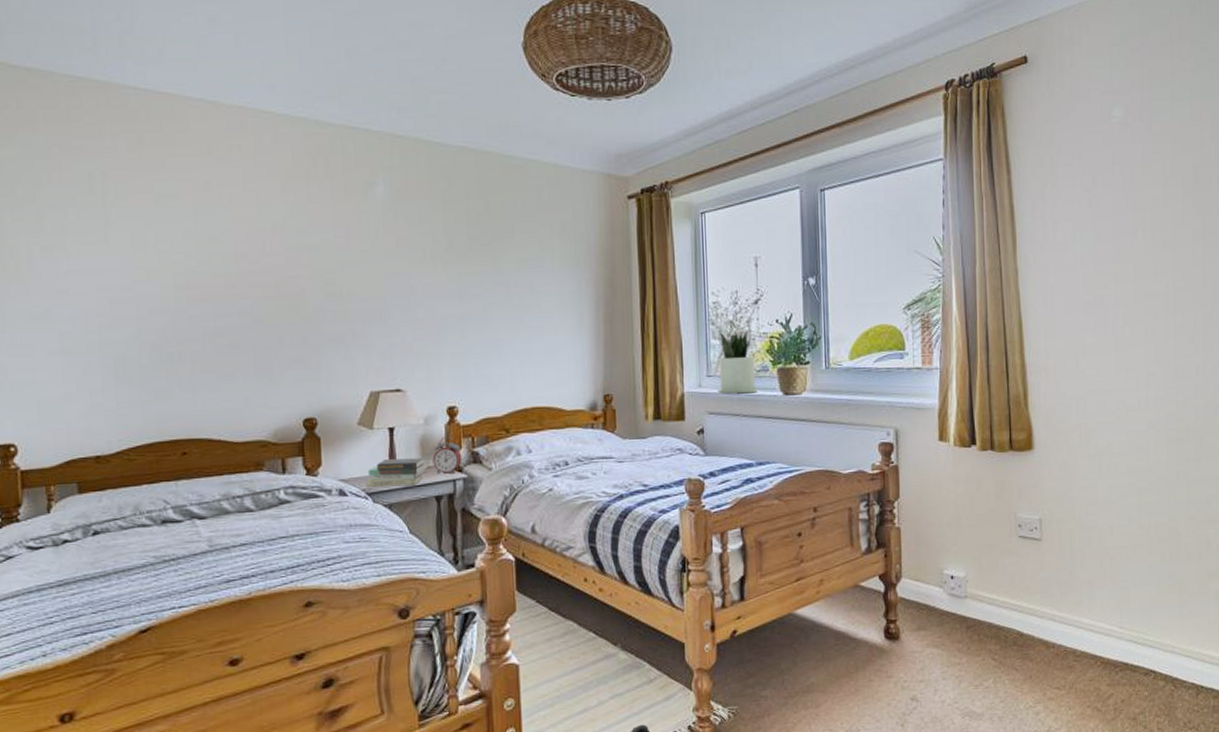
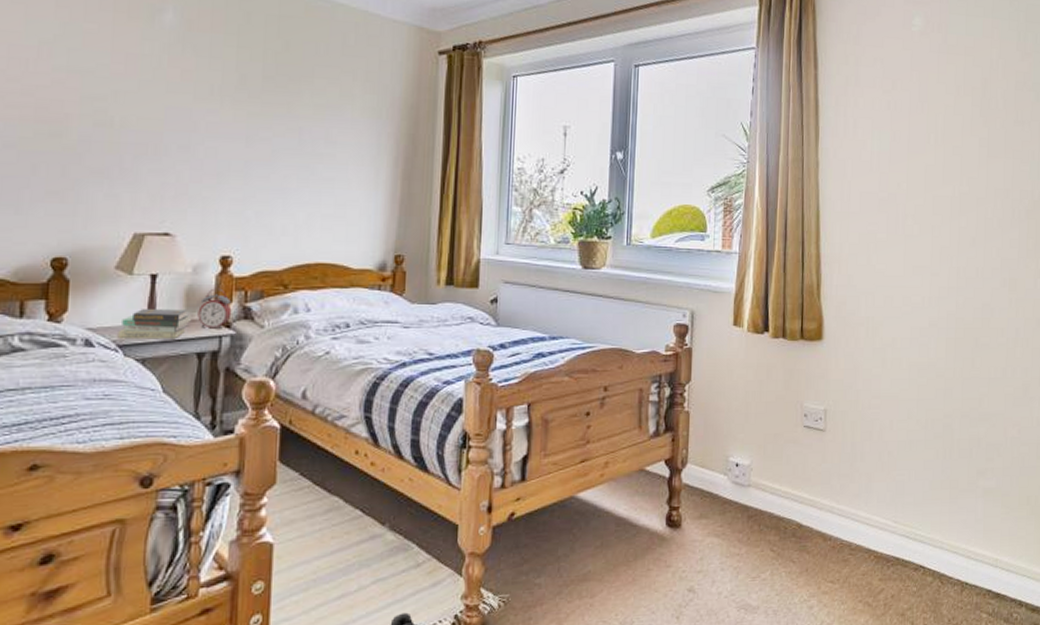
planter: present [718,329,759,395] -> none [515,199,558,265]

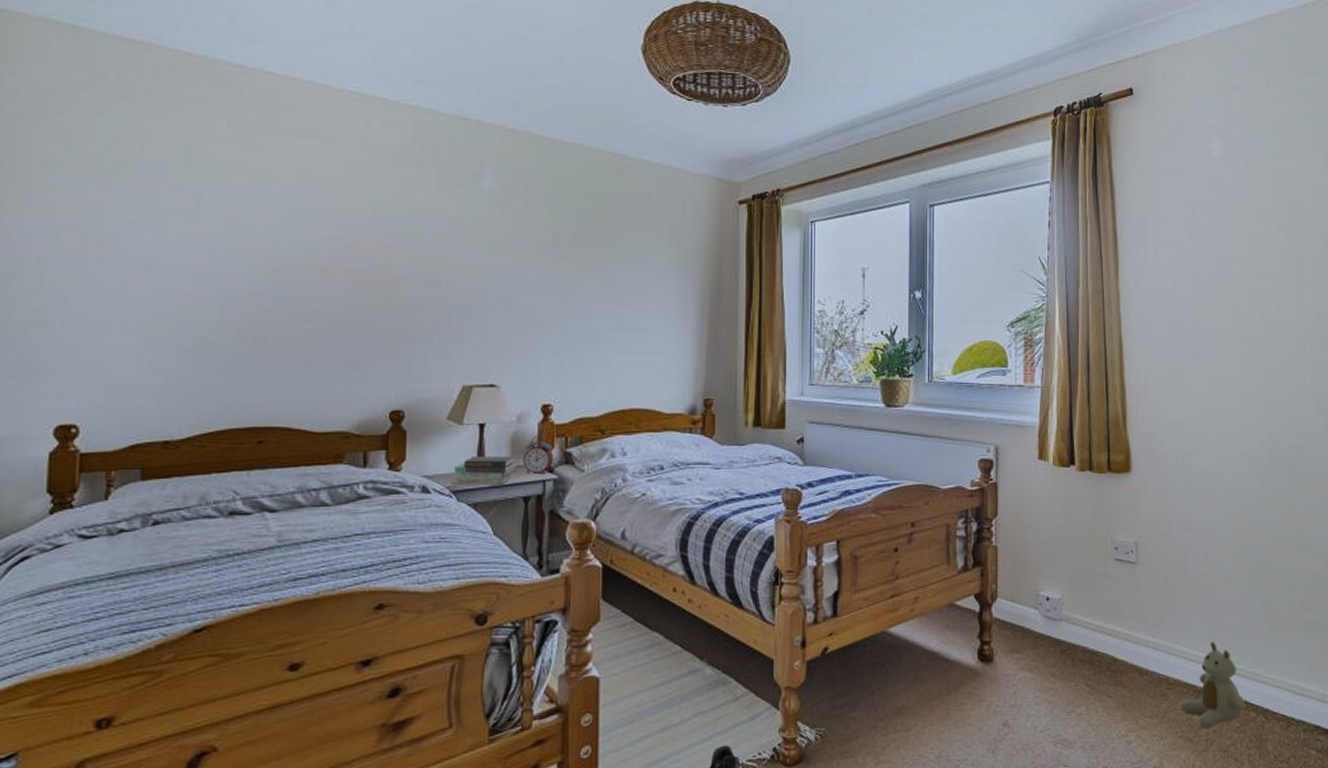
stuffed bear: none [861,508,923,593] -> present [1181,641,1246,728]

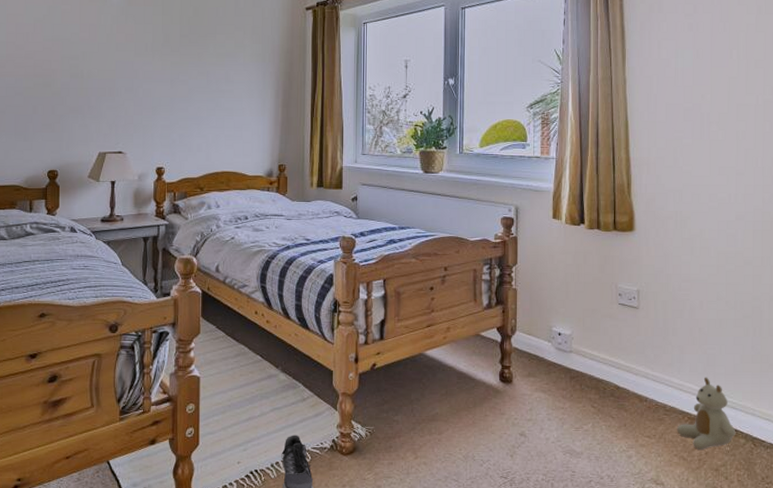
books: present [451,456,518,484] -> none [91,206,139,227]
alarm clock: present [523,435,554,474] -> none [143,190,166,220]

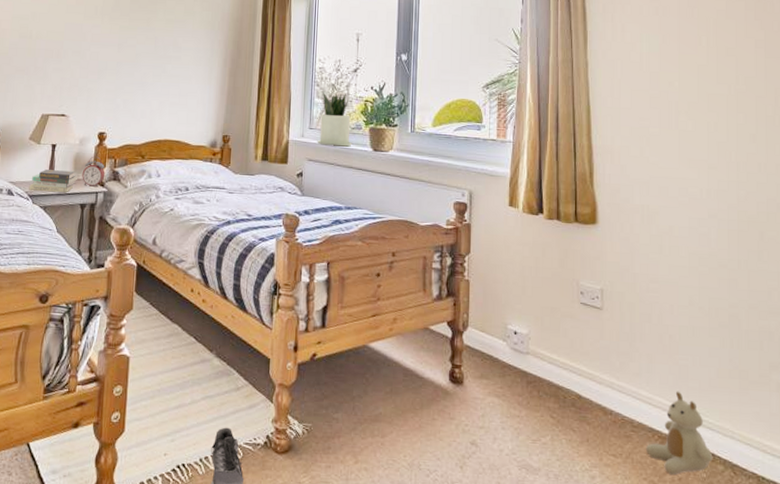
books: none [91,206,139,227] -> present [29,169,78,192]
alarm clock: none [143,190,166,220] -> present [82,156,105,187]
planter: none [370,118,404,170] -> present [317,92,352,147]

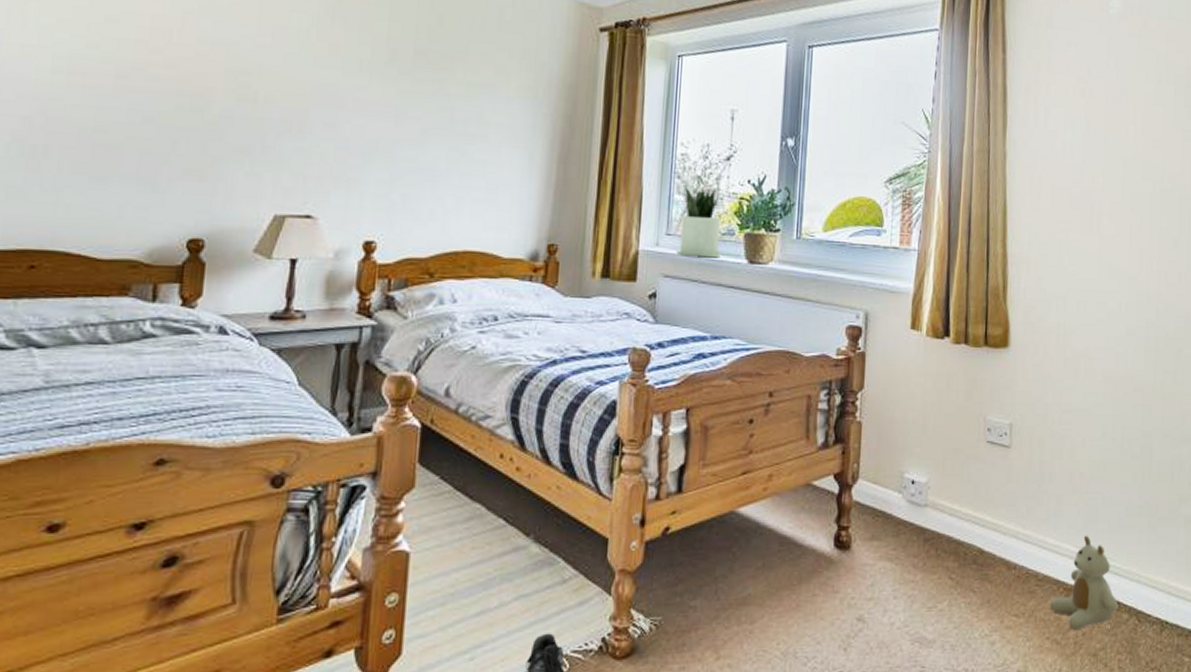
books: present [29,169,78,192] -> none [253,296,332,328]
alarm clock: present [82,156,105,187] -> none [338,275,374,319]

